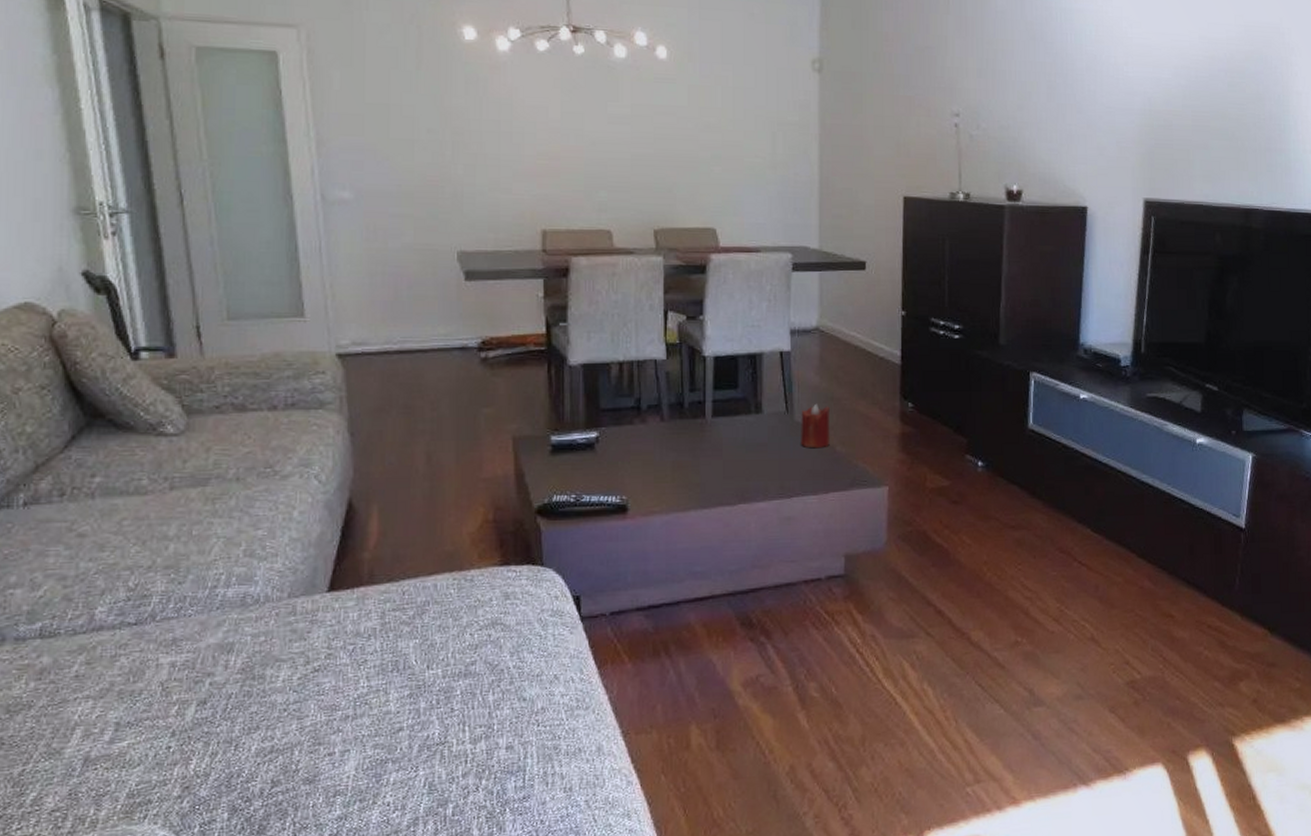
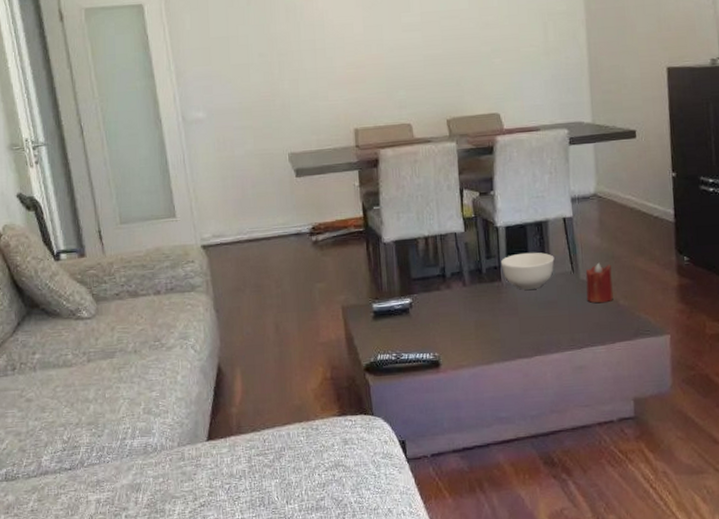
bowl: none [707,387,767,429] -> present [501,252,555,290]

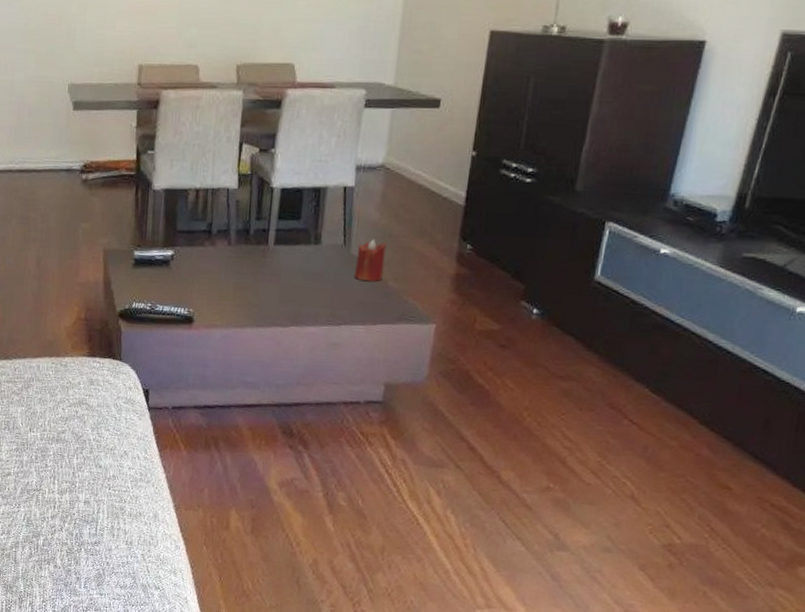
bowl: present [501,252,555,290] -> none [270,218,328,258]

